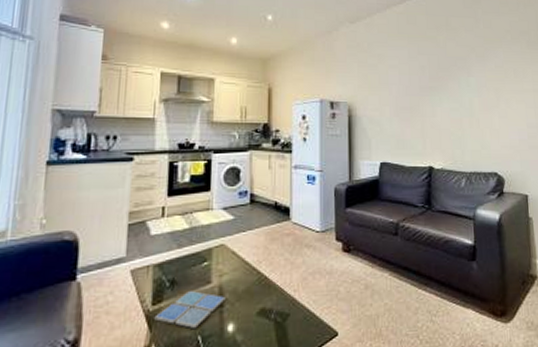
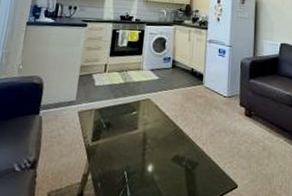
drink coaster: present [154,291,225,328] -> none [92,134,148,164]

